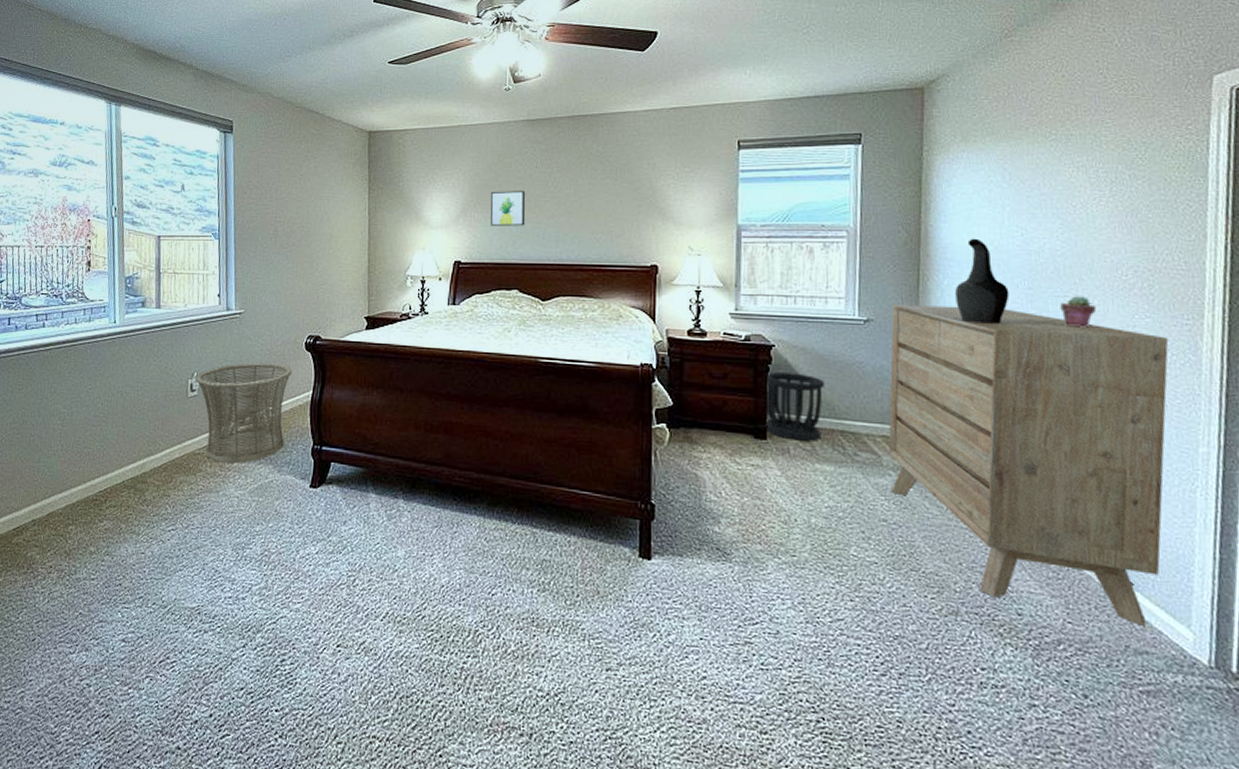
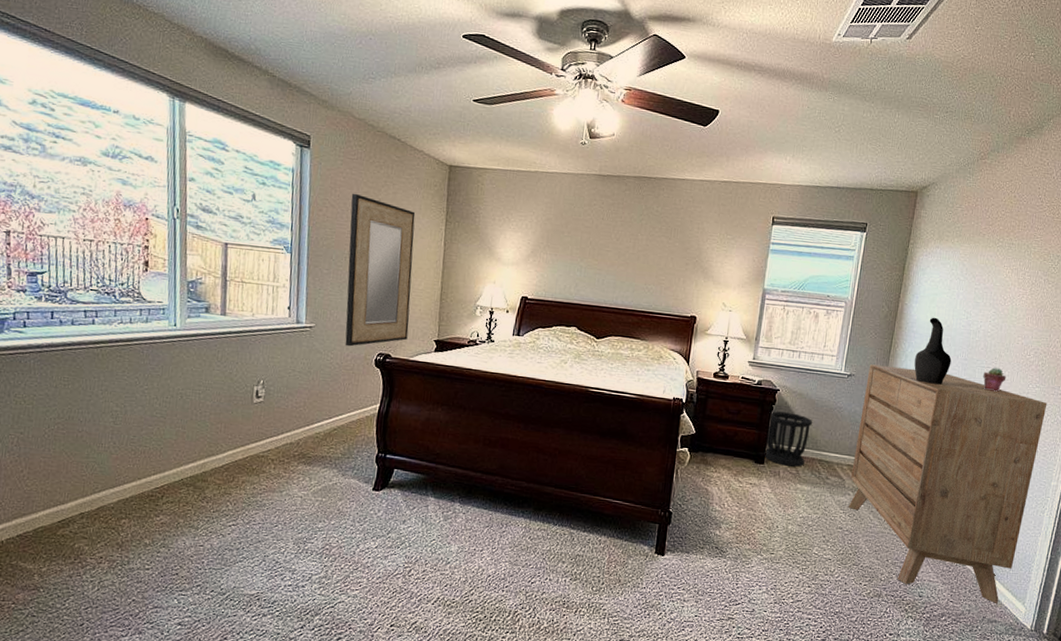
basket: present [195,363,293,463] -> none [261,374,361,466]
home mirror: none [273,172,338,331] -> present [345,193,416,347]
wall art: present [490,191,526,226] -> none [557,236,591,271]

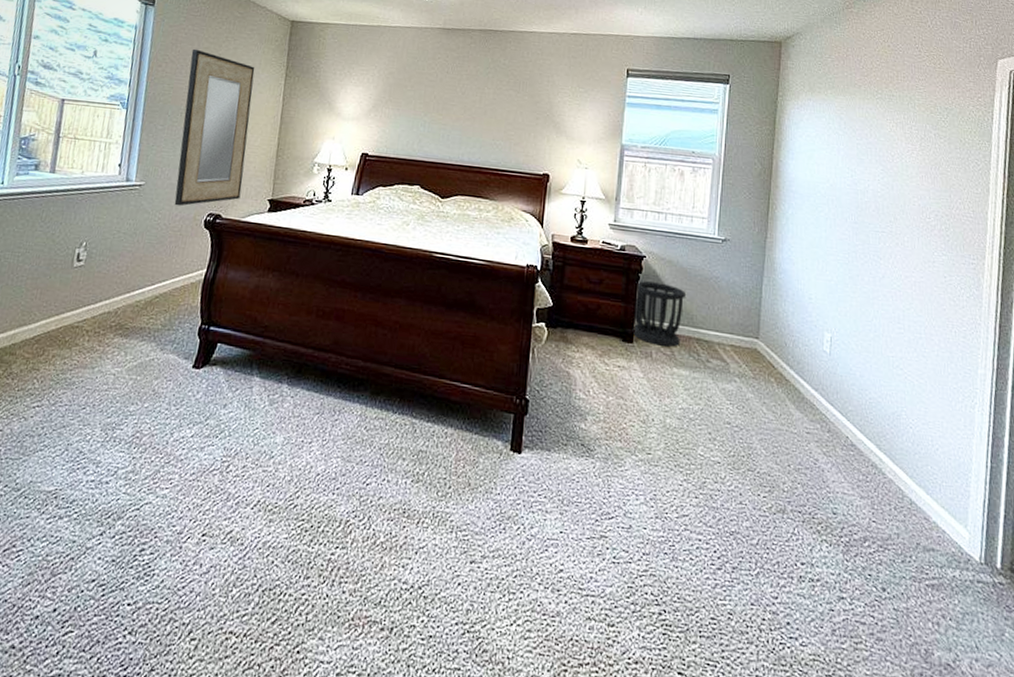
dresser: present [848,364,1048,603] -> none [735,228,959,526]
decorative vase: present [914,317,952,385] -> none [797,175,840,252]
potted succulent: present [983,367,1007,392] -> none [878,232,906,260]

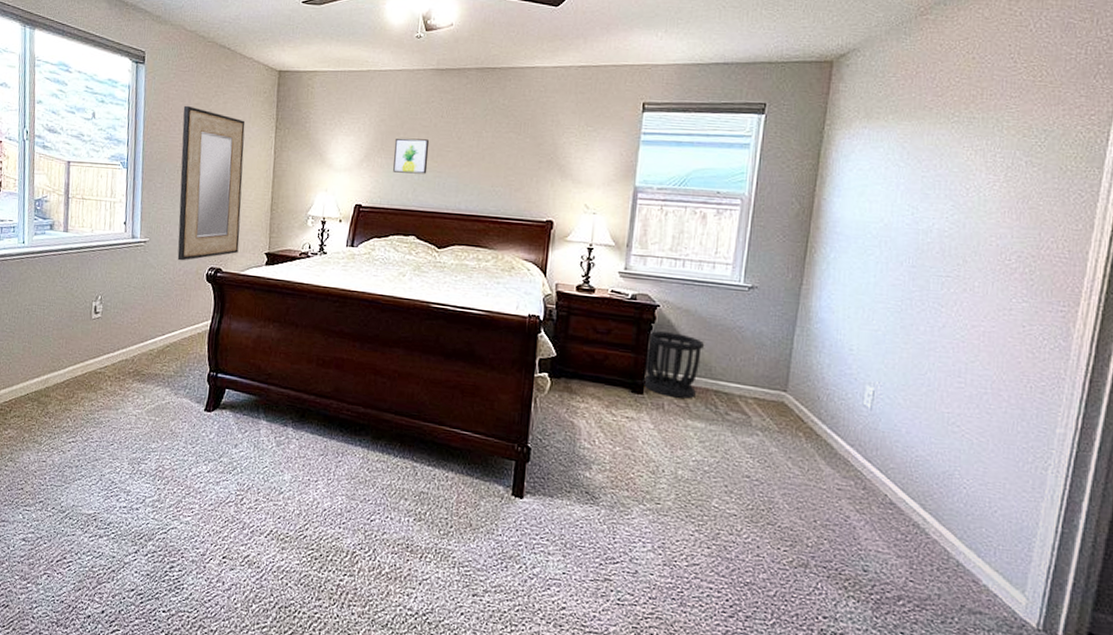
wall art: none [400,90,436,126] -> present [393,138,430,174]

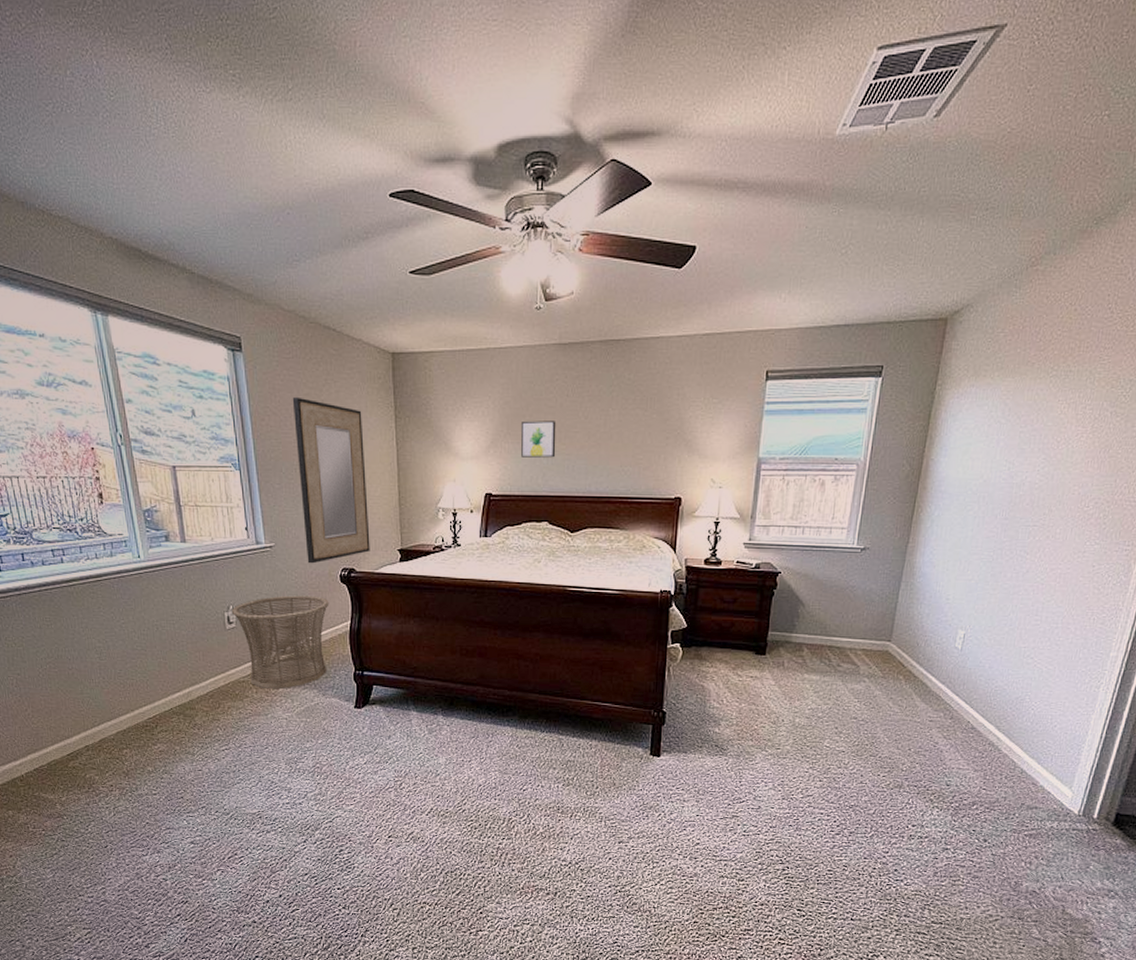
basket: none [99,290,193,384] -> present [231,595,329,689]
wastebasket: present [642,331,705,399] -> none [765,596,821,655]

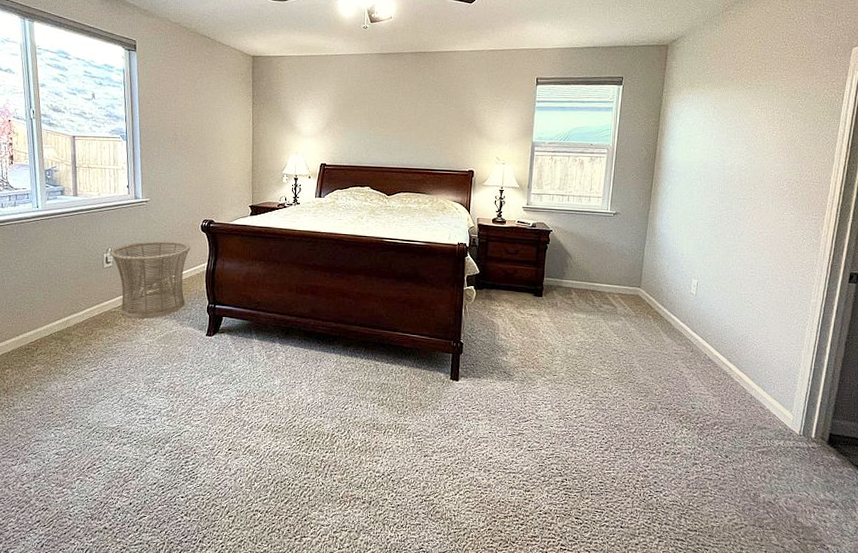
home mirror: present [292,396,370,564] -> none [172,86,228,216]
wall art: present [520,420,556,458] -> none [349,109,378,138]

